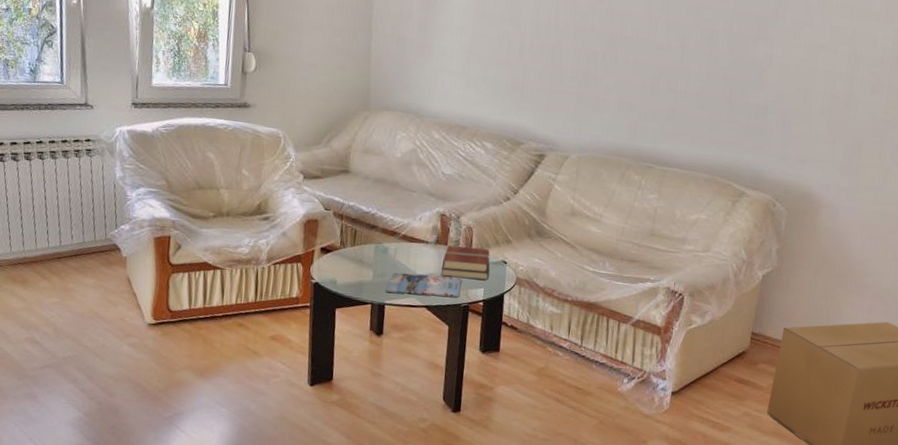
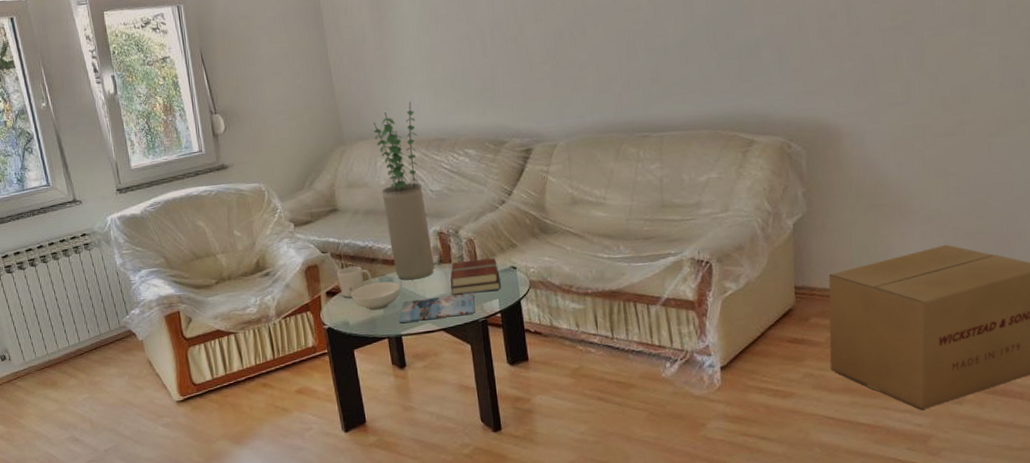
mug: none [334,228,369,258] -> present [336,266,372,298]
bowl: none [344,248,395,276] -> present [351,281,401,311]
vase: none [391,84,443,254] -> present [373,101,435,280]

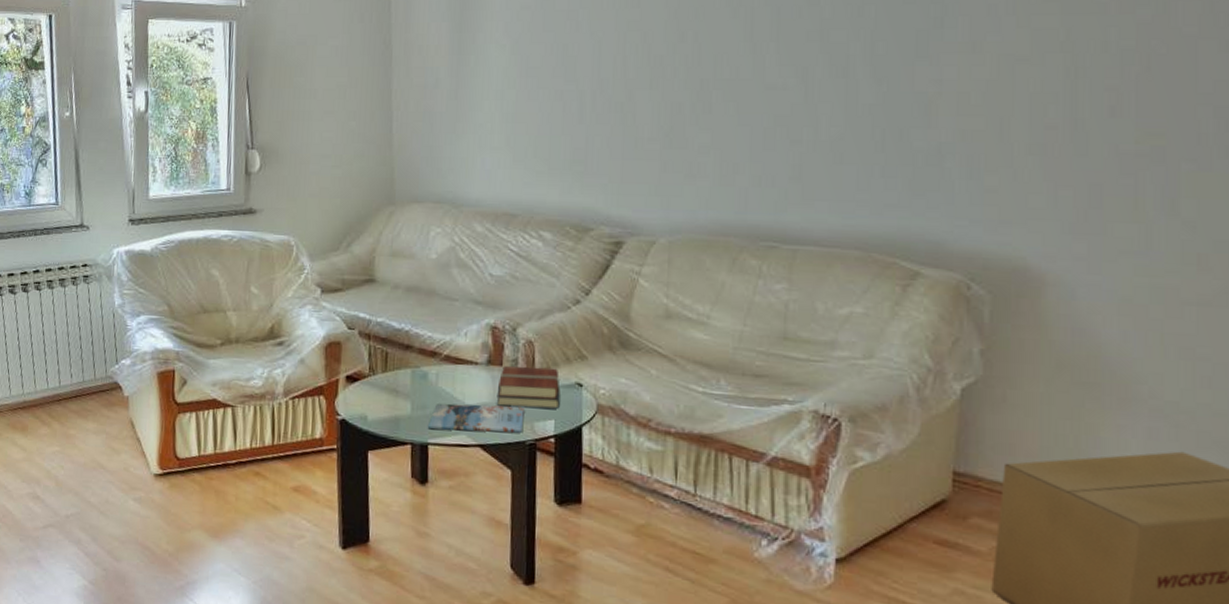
mug: present [336,266,372,298] -> none [361,350,403,387]
bowl: present [351,281,401,311] -> none [375,374,437,409]
vase: present [373,101,435,280] -> none [430,164,484,379]

